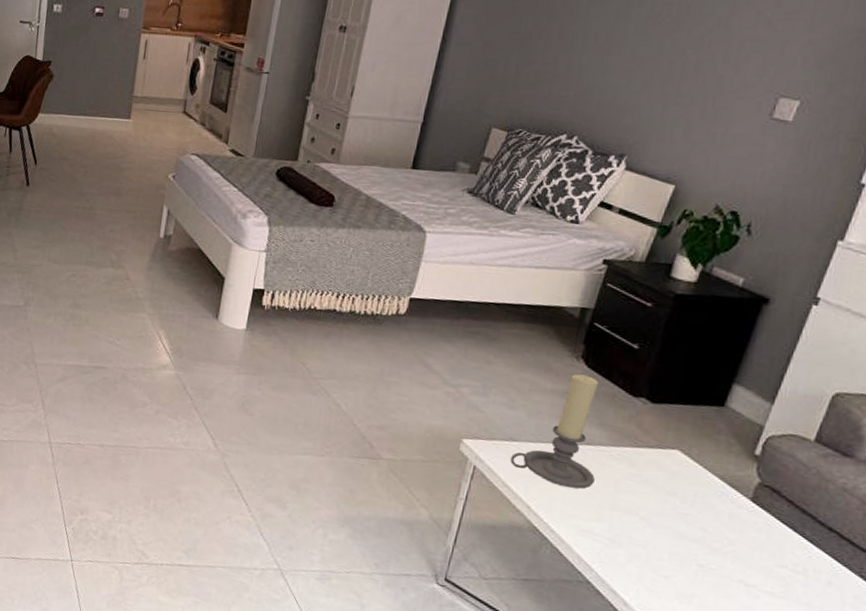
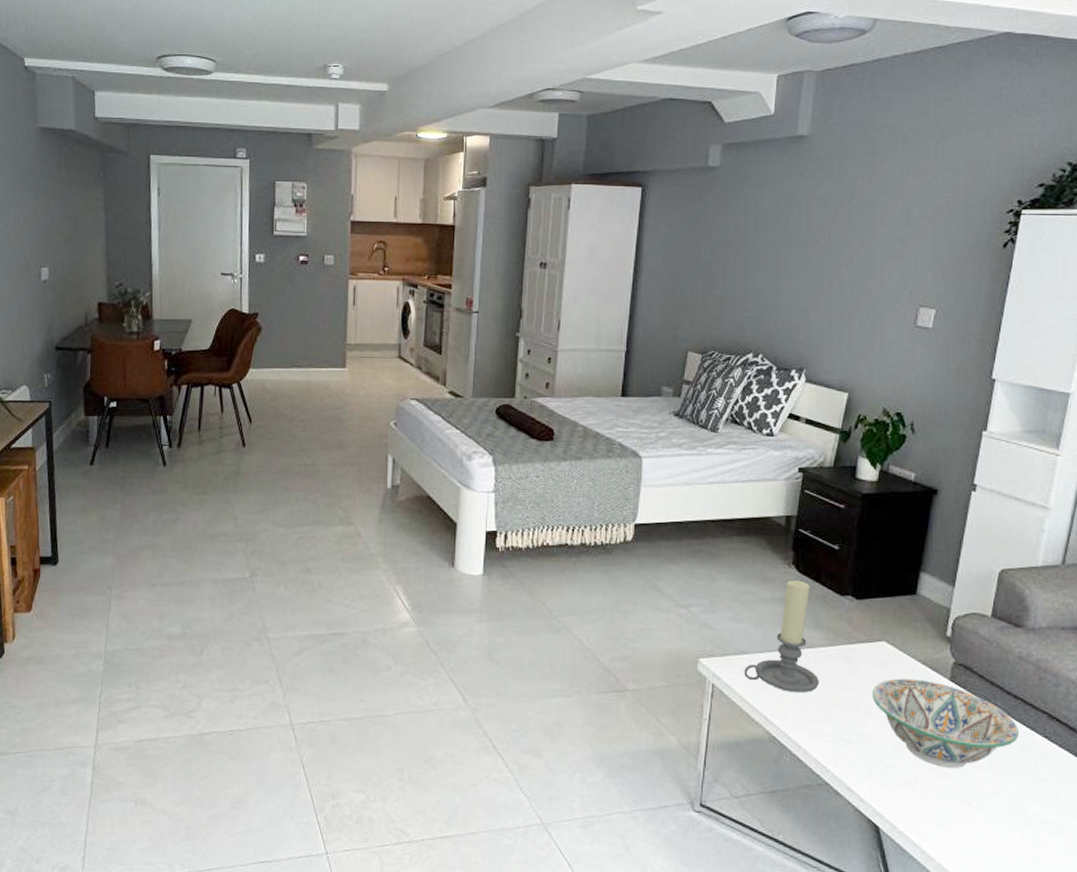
decorative bowl: none [654,489,829,592] -> present [871,678,1020,768]

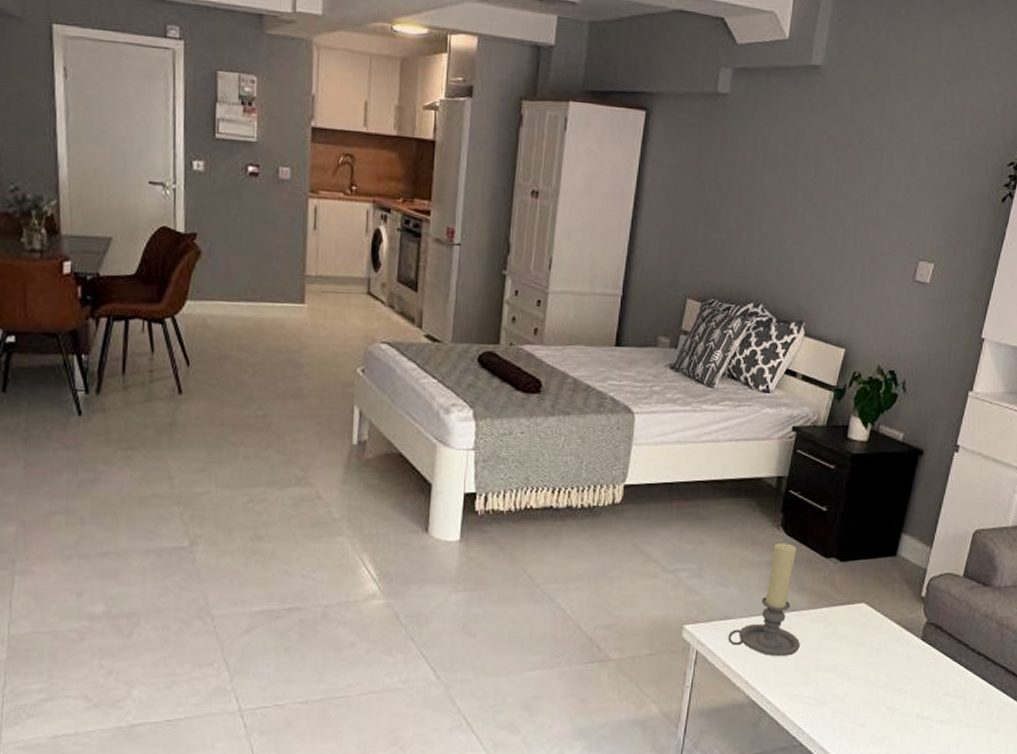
decorative bowl: present [871,678,1020,768] -> none [848,639,980,724]

